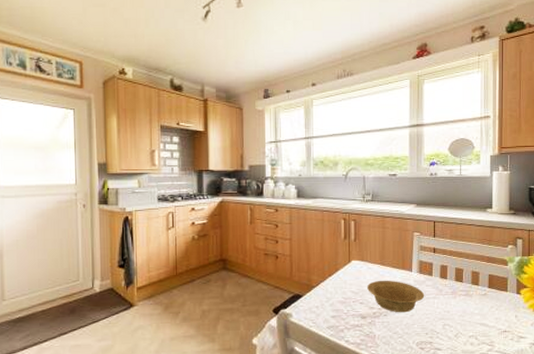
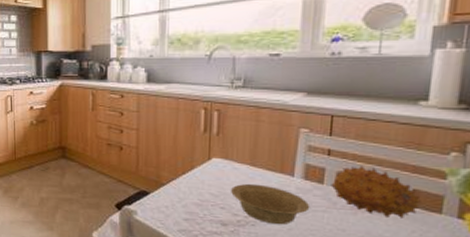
fruit: none [437,259,494,299] -> present [331,166,421,220]

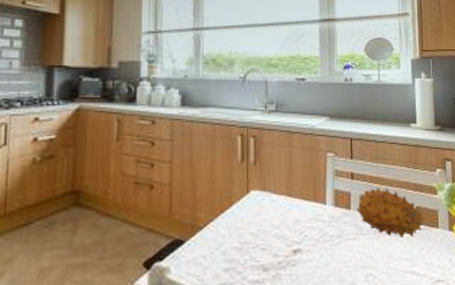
bowl: present [231,183,310,225] -> none [271,216,342,261]

